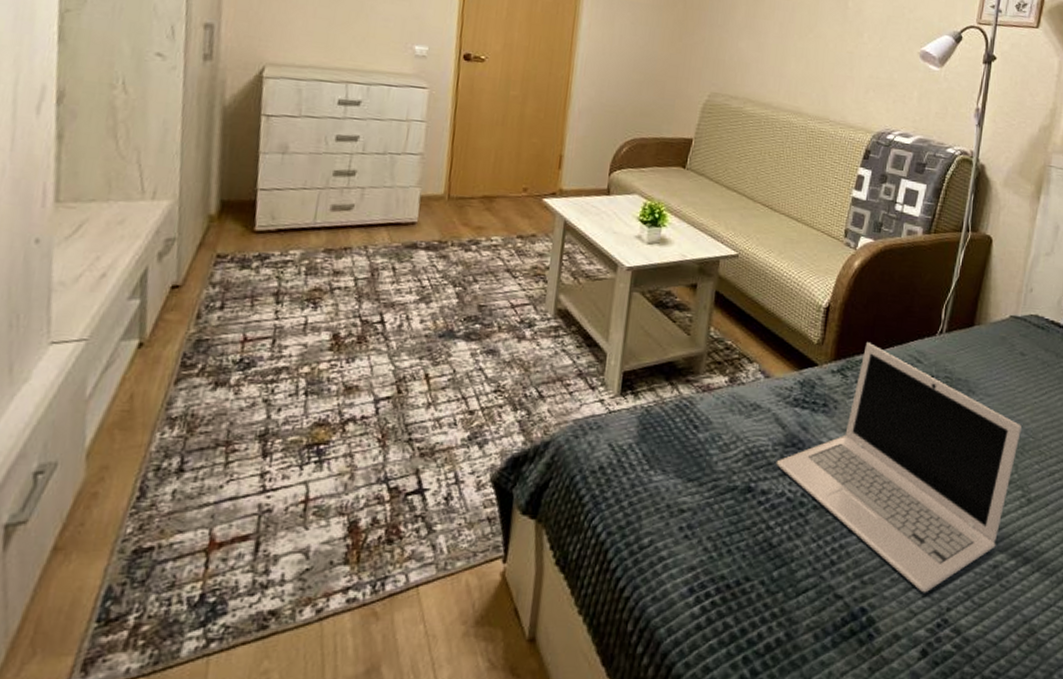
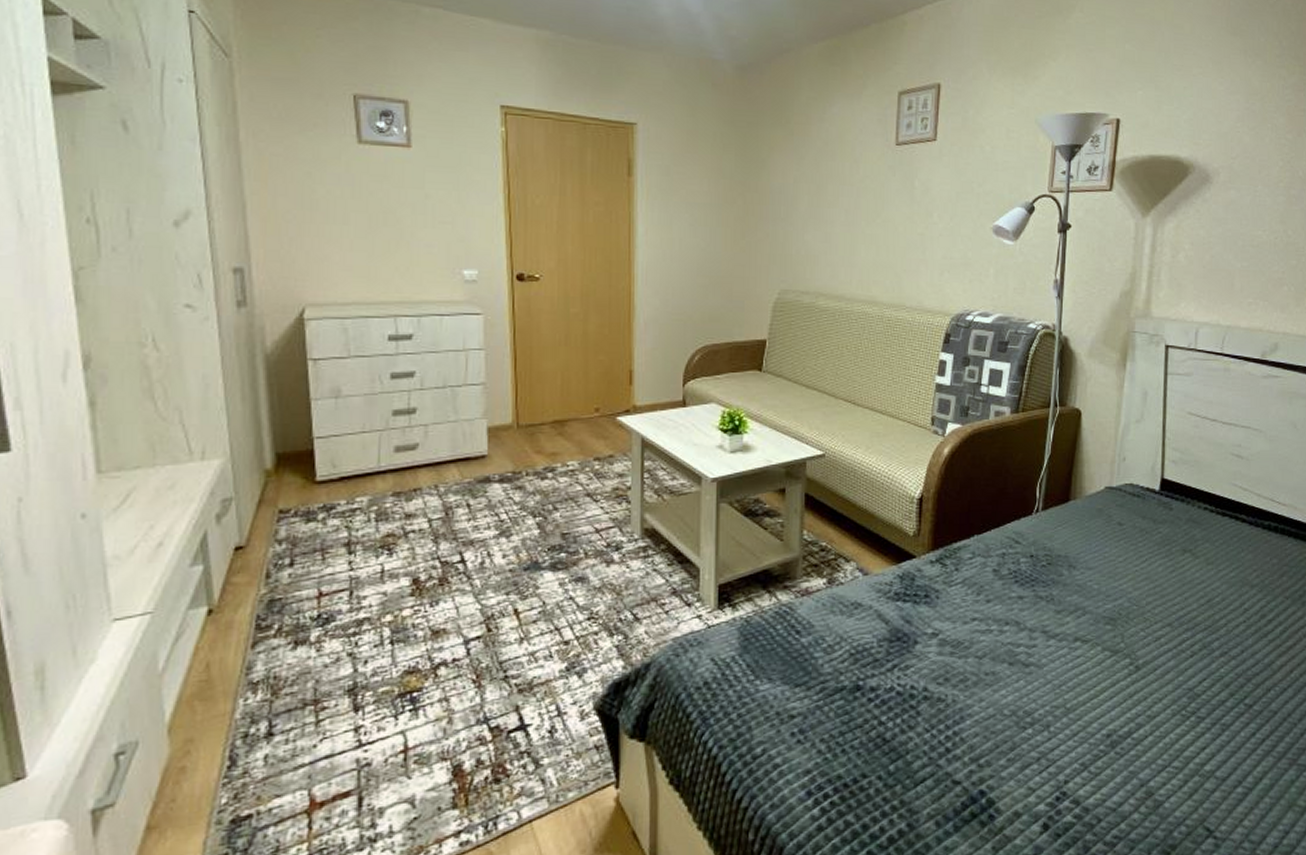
laptop: present [776,341,1022,593] -> none [882,528,1124,769]

